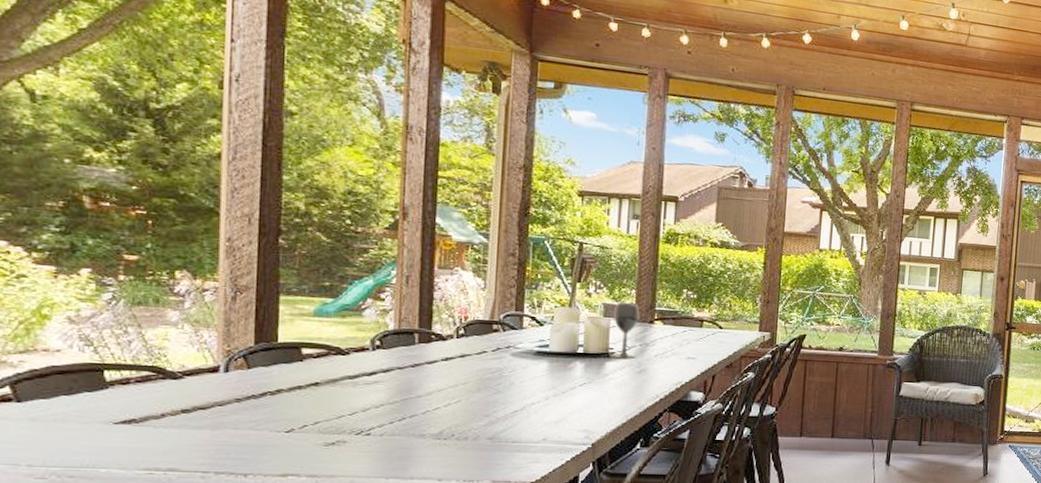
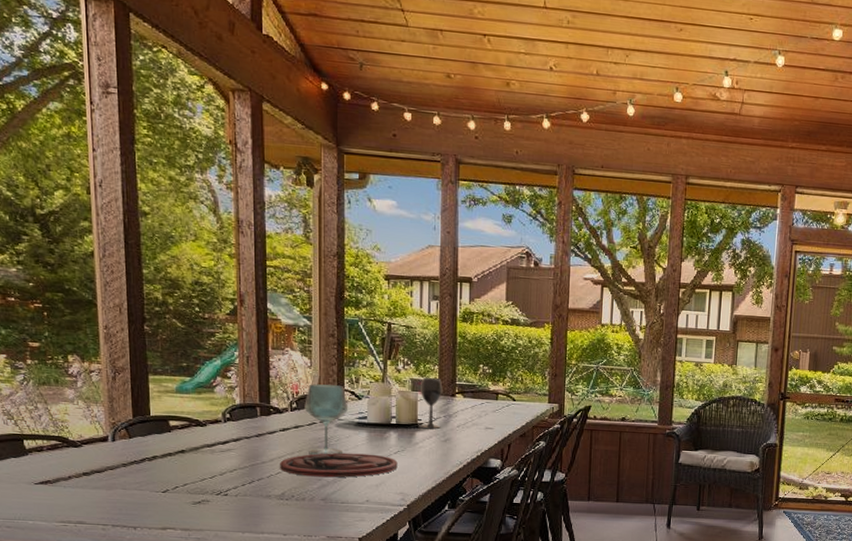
plate: none [439,385,583,414] -> present [280,452,398,478]
wine glass: none [474,308,527,388] -> present [304,384,348,455]

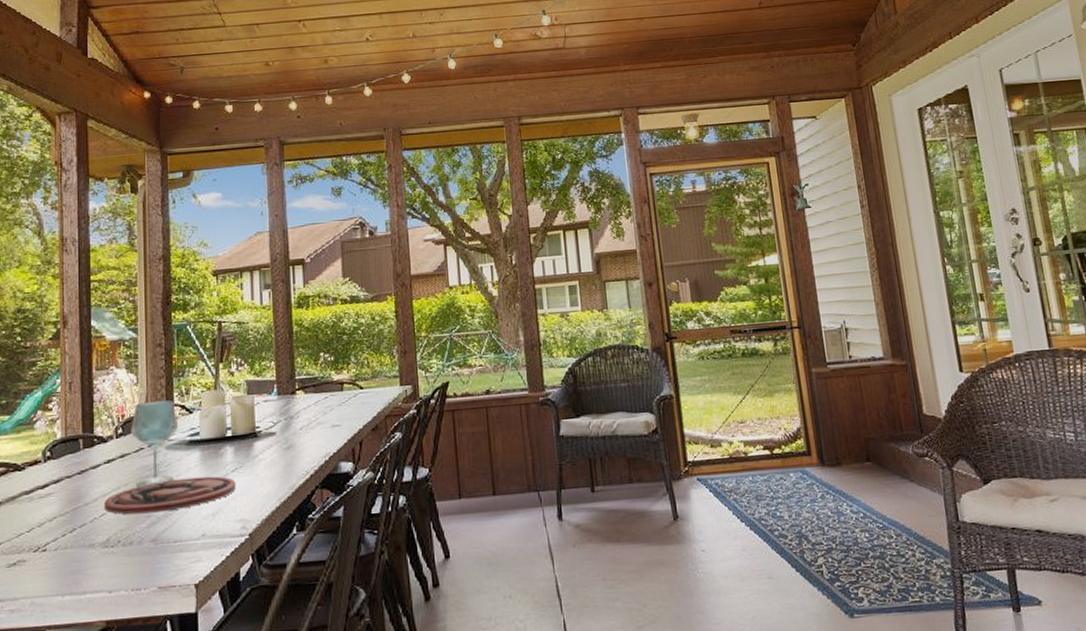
wine glass: present [420,378,443,429] -> none [257,376,282,437]

